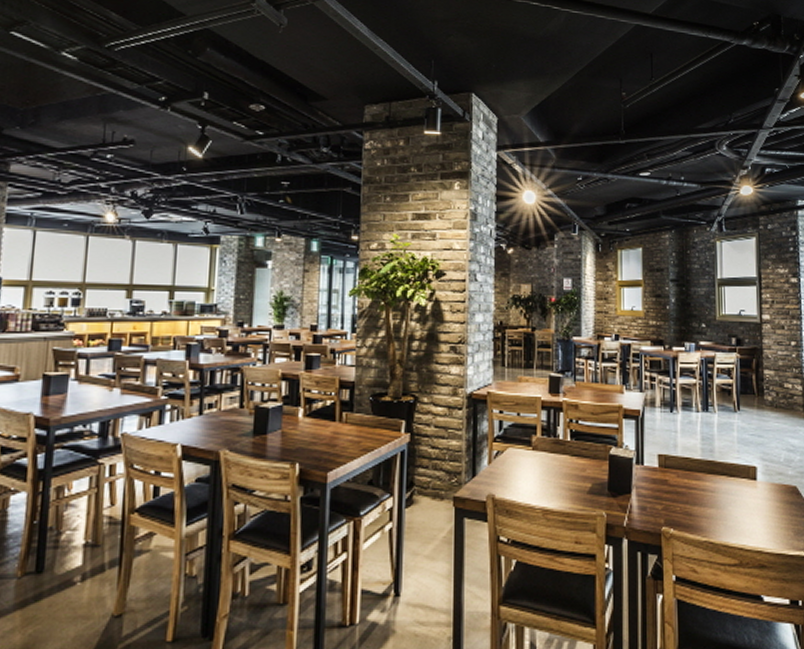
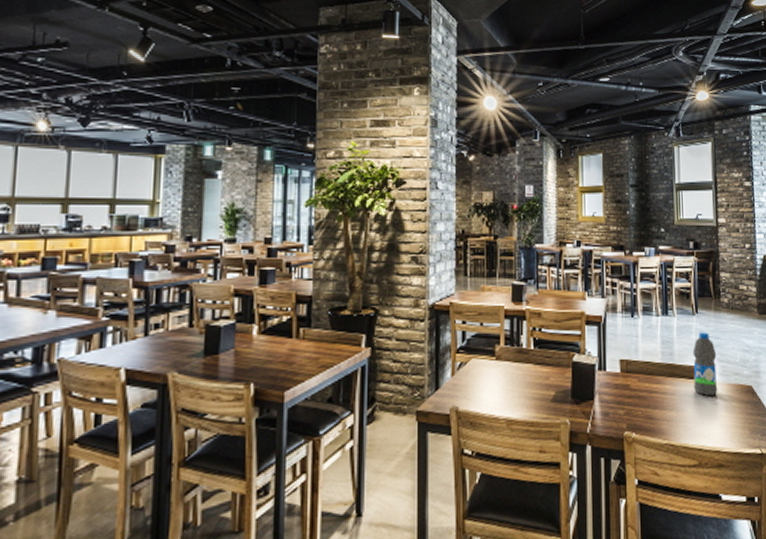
water bottle: none [734,429,761,494] -> present [693,332,718,396]

